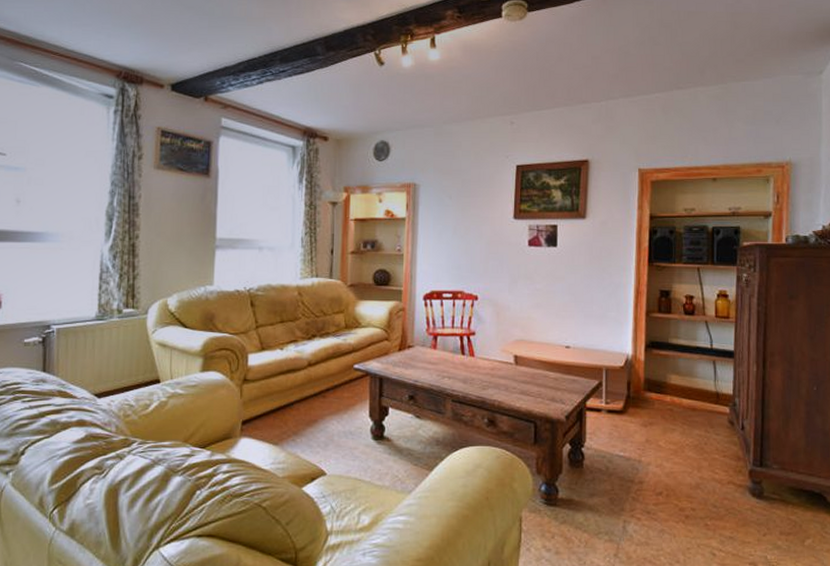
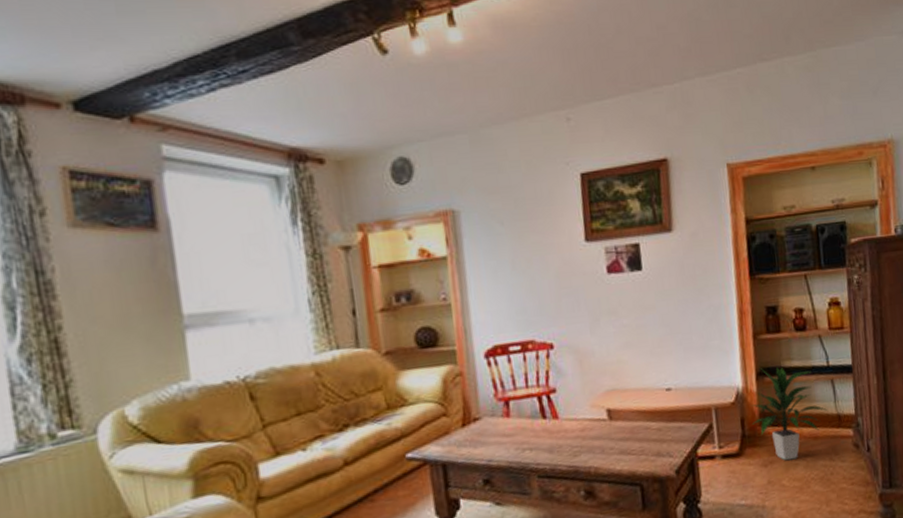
indoor plant: none [637,341,707,425] -> present [751,366,827,461]

